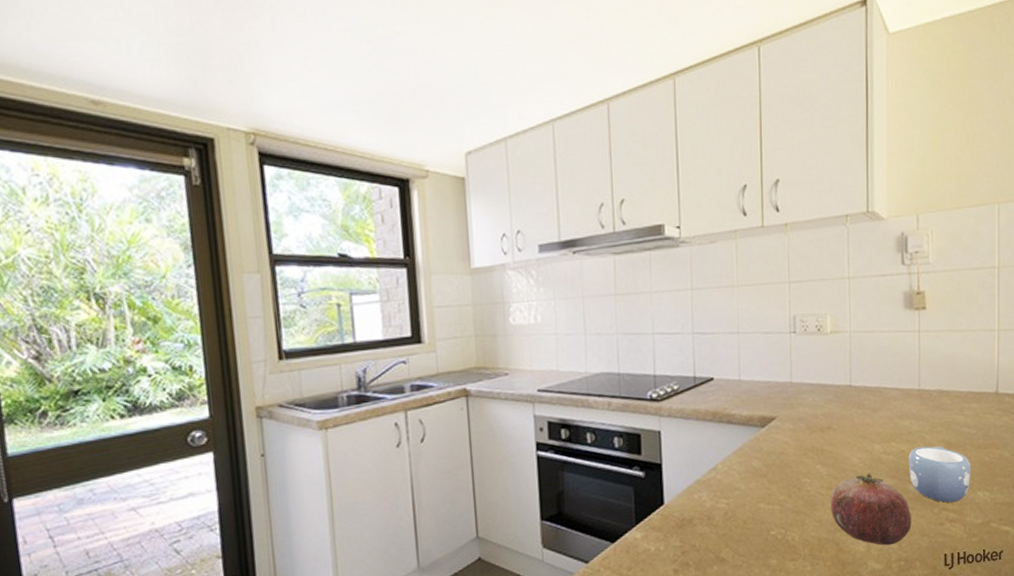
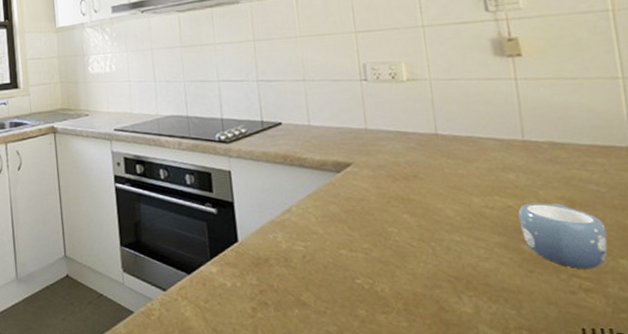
fruit: present [830,473,911,546] -> none [423,227,532,310]

